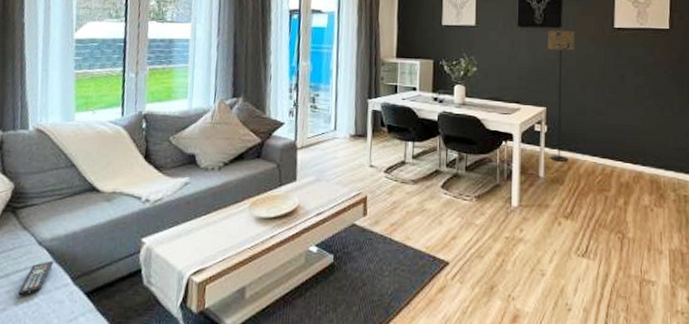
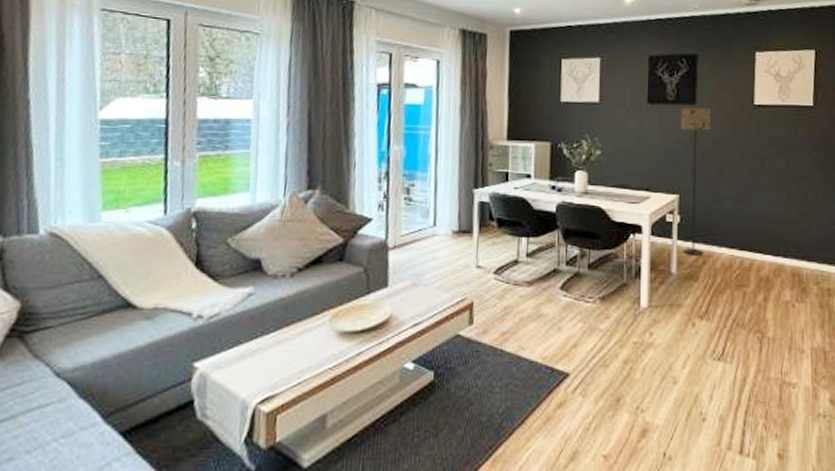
remote control: present [18,260,54,296] -> none [30,395,77,441]

